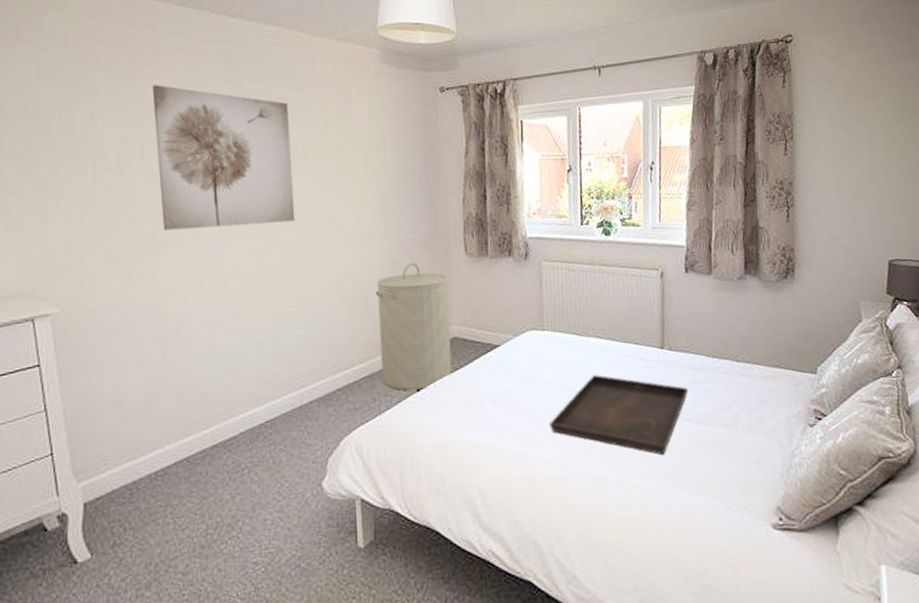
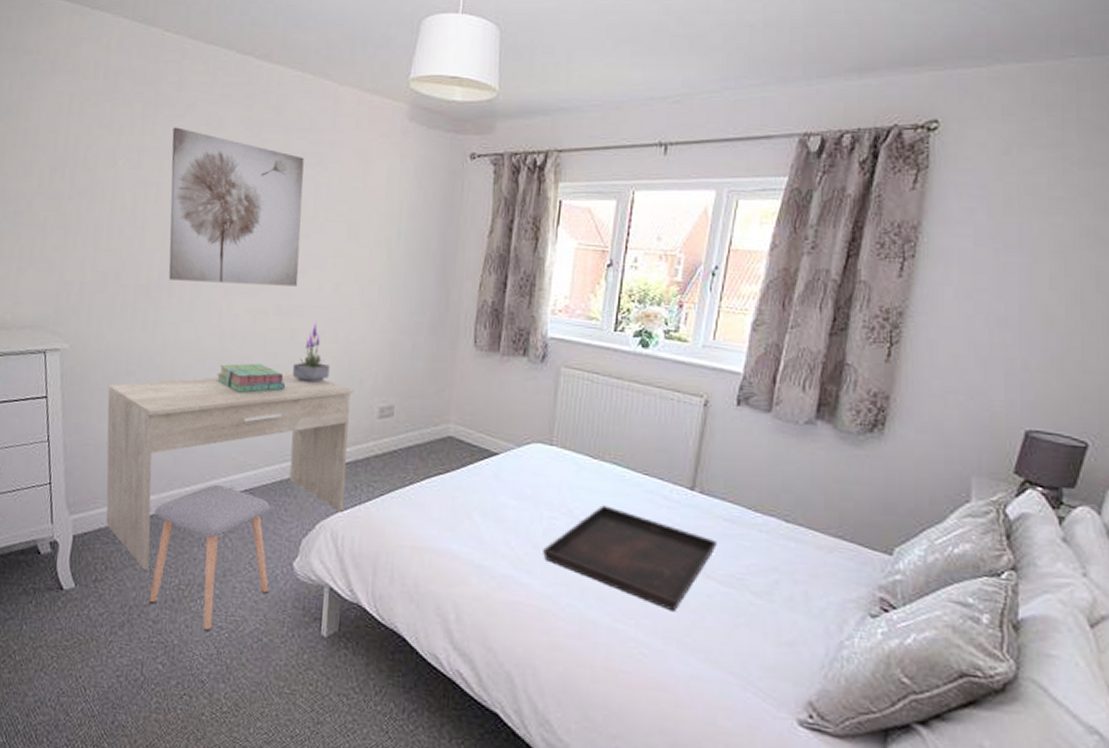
desk: none [108,301,365,522] -> present [106,371,354,569]
stool: none [172,421,301,570] -> present [148,484,270,631]
stack of books: none [223,298,295,330] -> present [216,363,286,394]
potted plant: none [299,251,336,310] -> present [292,321,330,384]
laundry hamper: present [375,263,452,391] -> none [366,348,452,487]

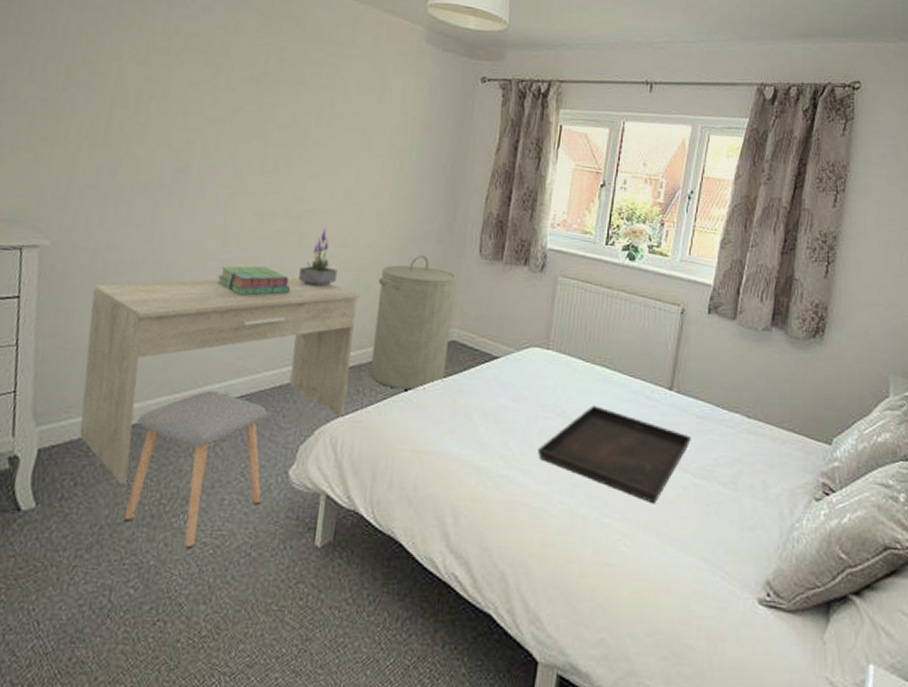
wall art: present [168,127,304,287] -> none [171,27,322,191]
laundry hamper: none [366,348,452,487] -> present [370,255,458,391]

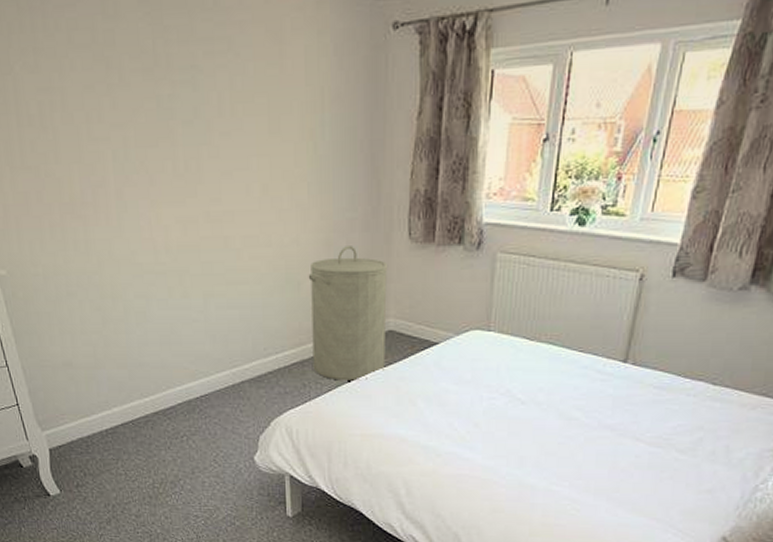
desk: present [79,275,361,483] -> none [53,279,295,473]
stool: present [123,390,267,548] -> none [119,393,235,520]
stack of books: present [217,265,291,297] -> none [156,274,226,306]
potted plant: present [298,226,338,288] -> none [230,226,267,290]
serving tray: present [538,405,691,504] -> none [484,383,647,472]

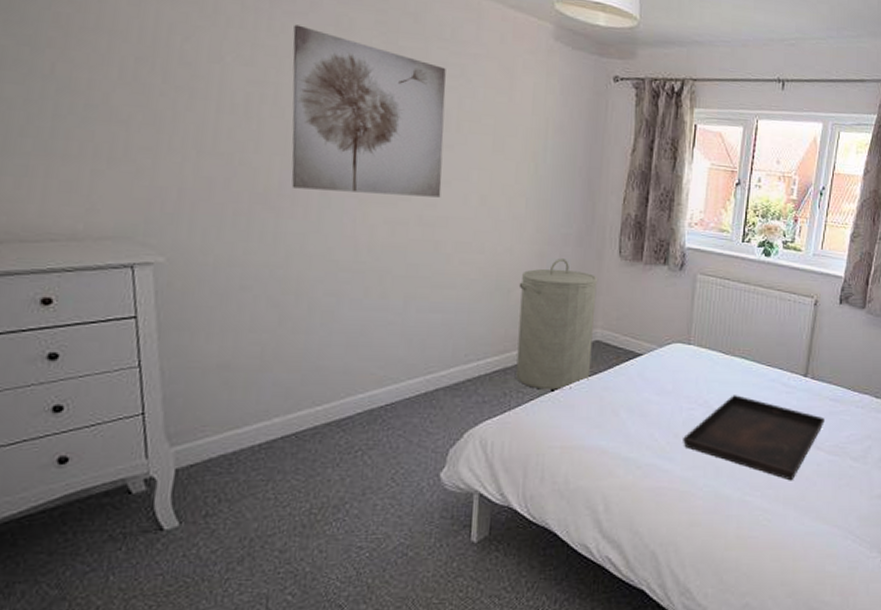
wall art: none [65,19,224,195] -> present [291,24,446,198]
serving tray: none [484,383,647,472] -> present [683,395,825,481]

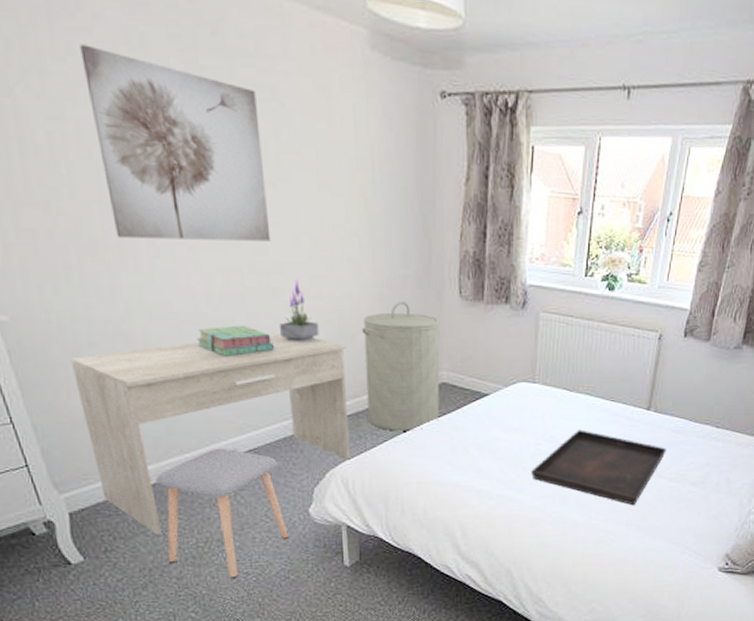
desk: none [217,283,502,497] -> present [70,331,350,534]
stool: none [273,401,414,553] -> present [155,447,289,578]
stack of books: none [350,275,430,307] -> present [196,325,275,358]
potted plant: none [436,232,477,295] -> present [278,278,319,342]

